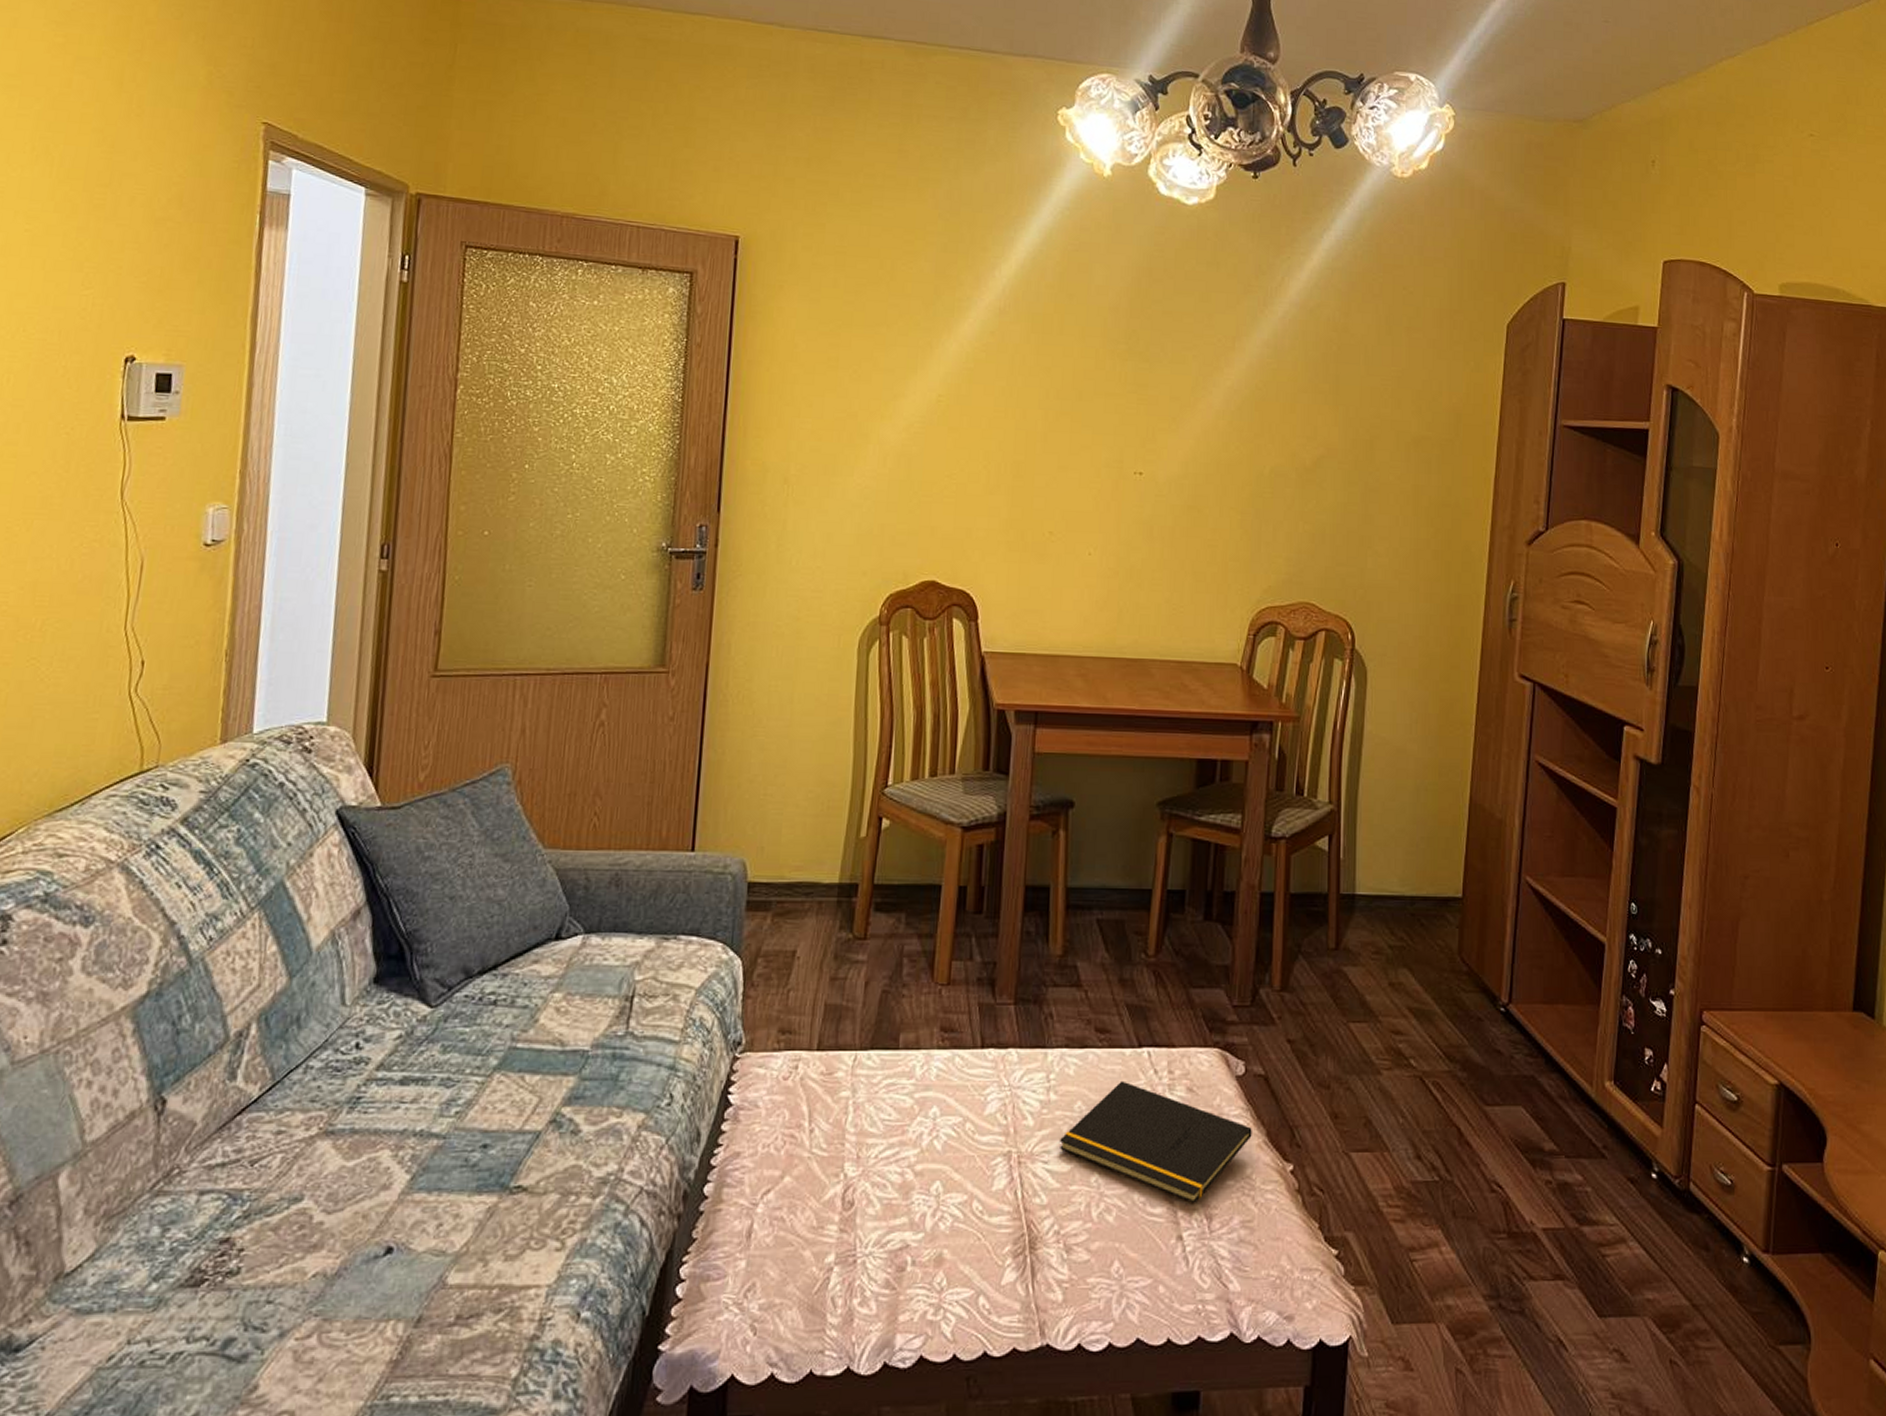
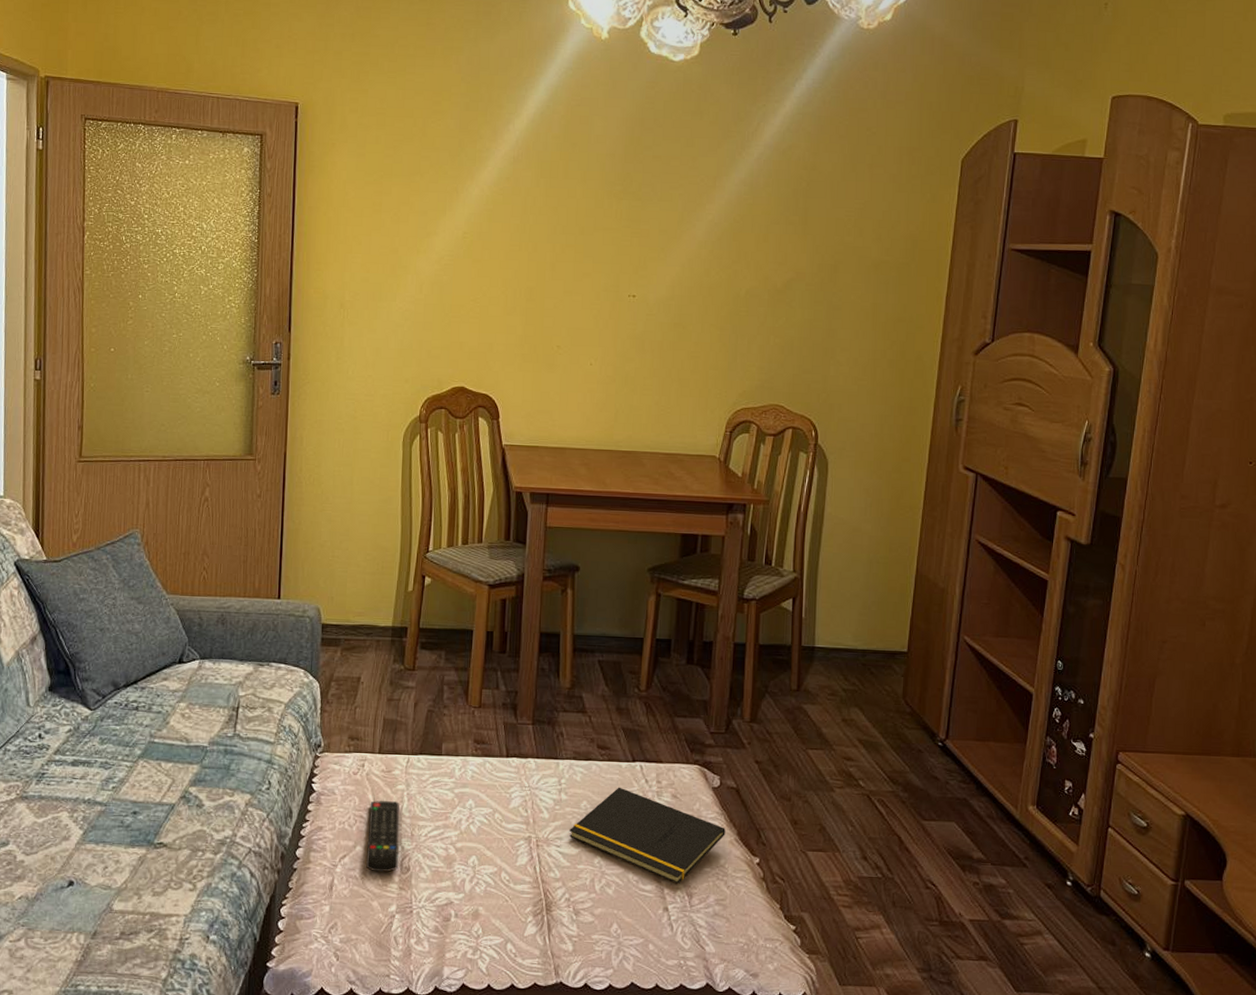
remote control: none [797,1112,844,1210] -> present [366,800,400,873]

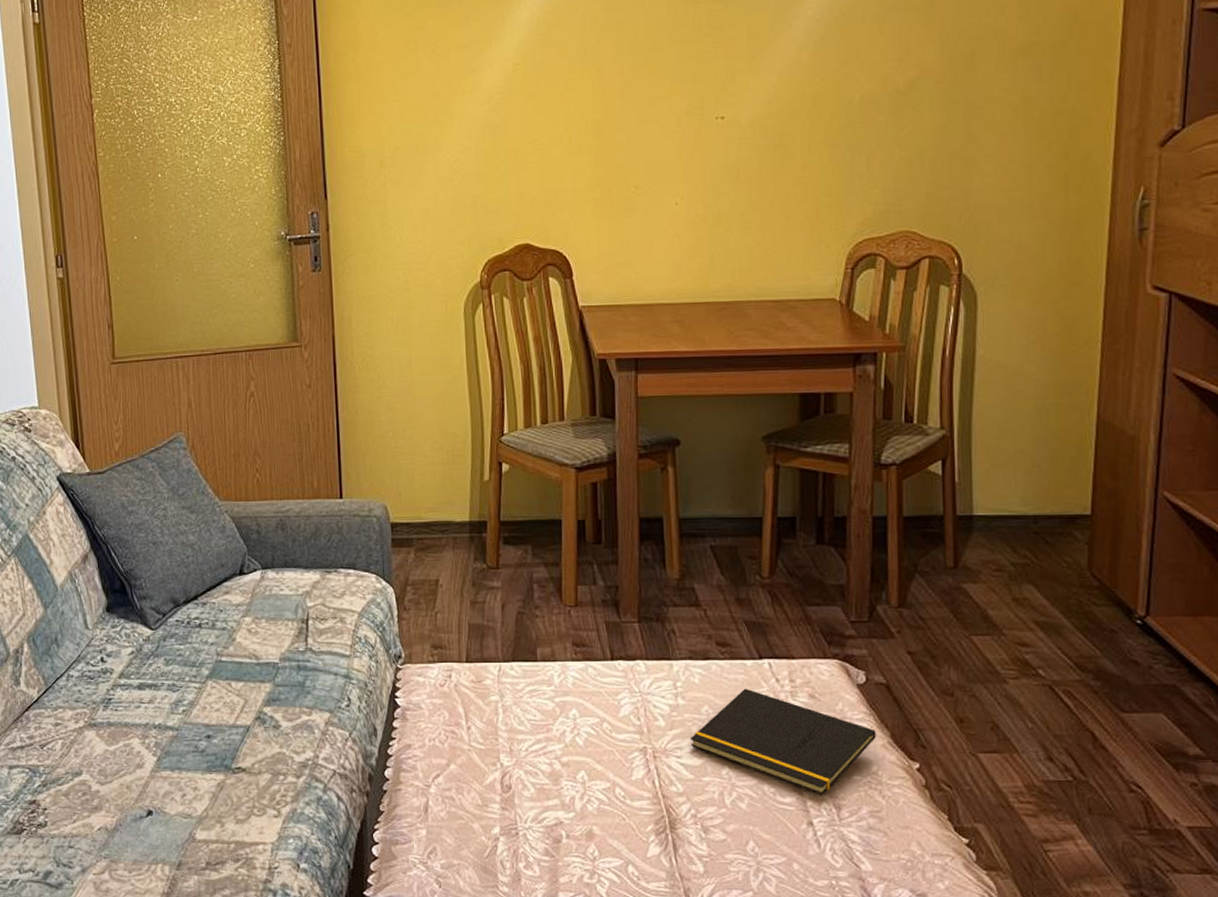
remote control: present [366,800,400,873] -> none [461,713,499,792]

